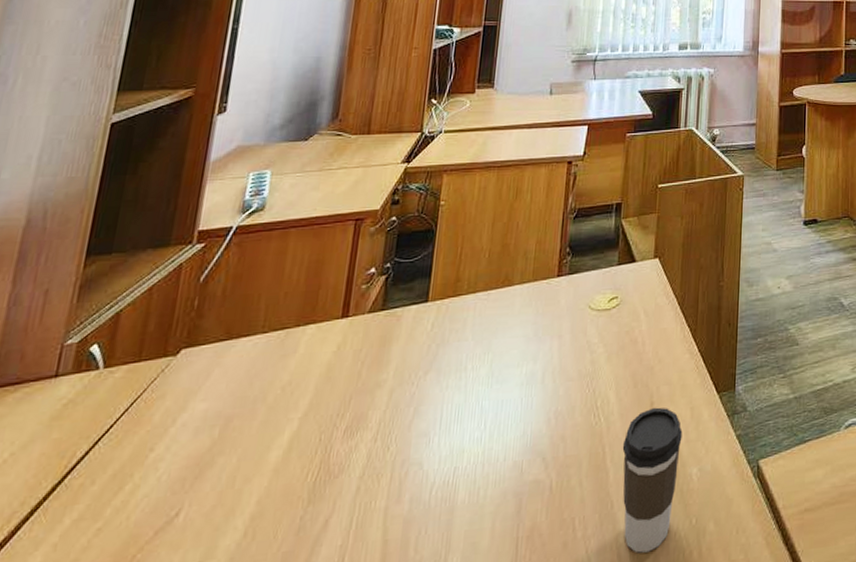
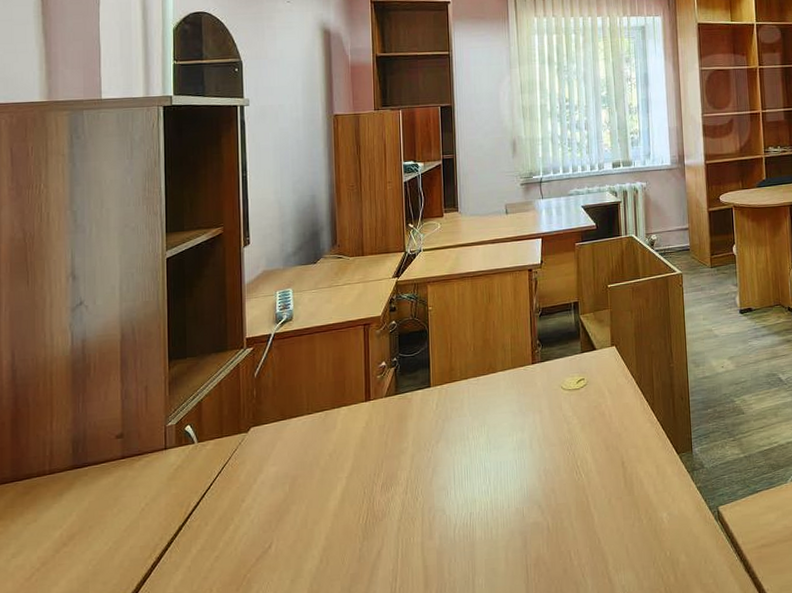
coffee cup: present [622,407,683,553] -> none [602,465,651,578]

